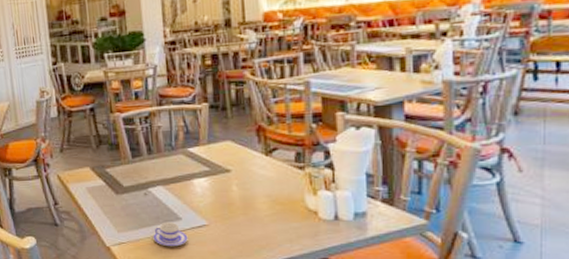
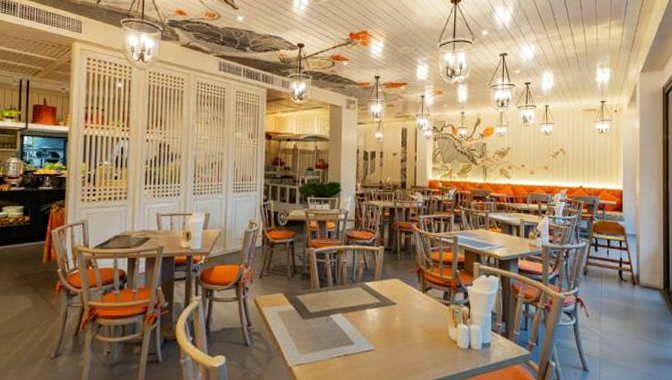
teacup: present [153,221,188,247] -> none [329,345,358,369]

